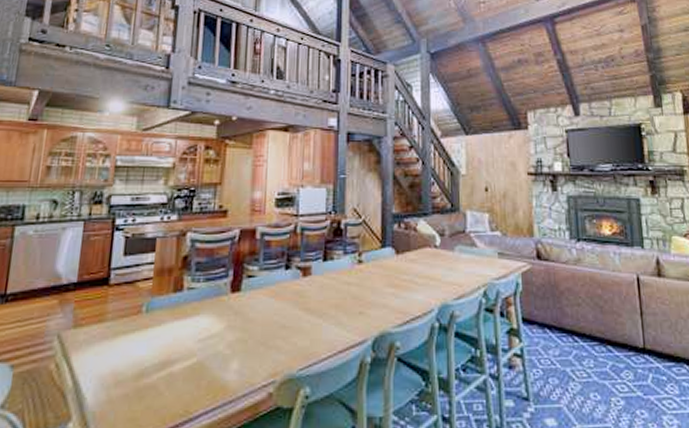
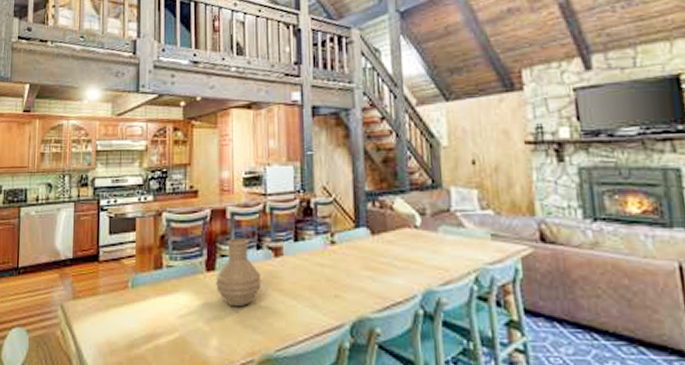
vase: none [240,259,289,328] -> present [216,238,262,307]

